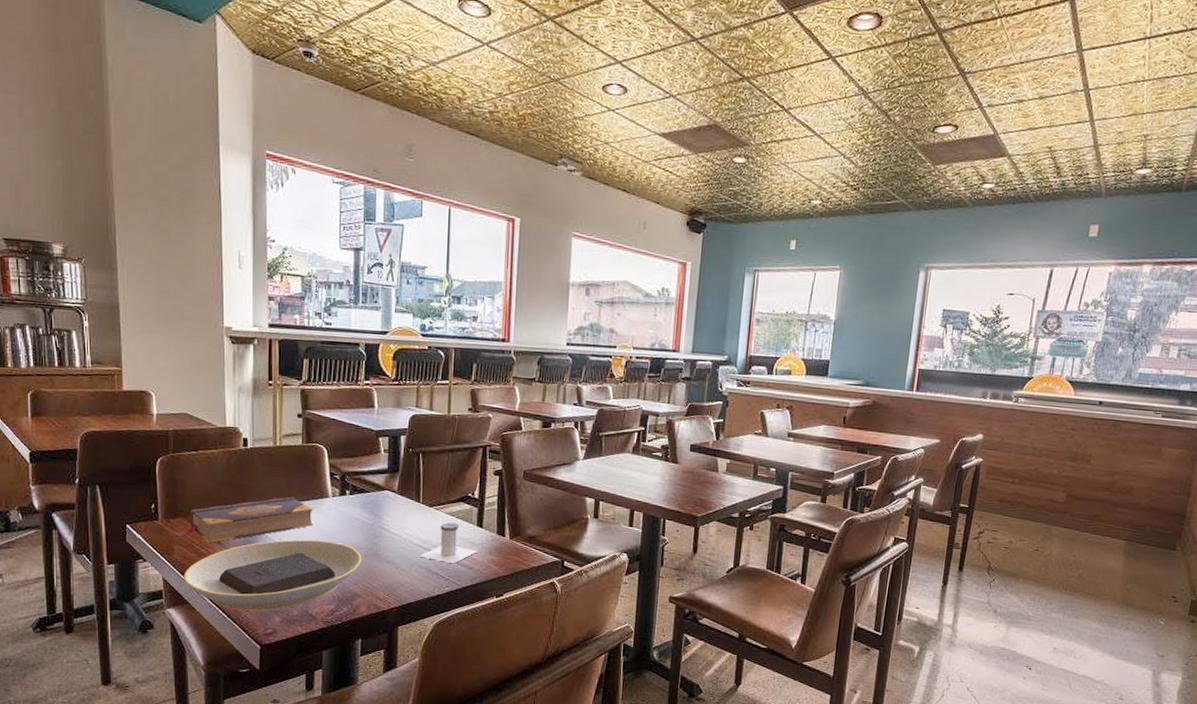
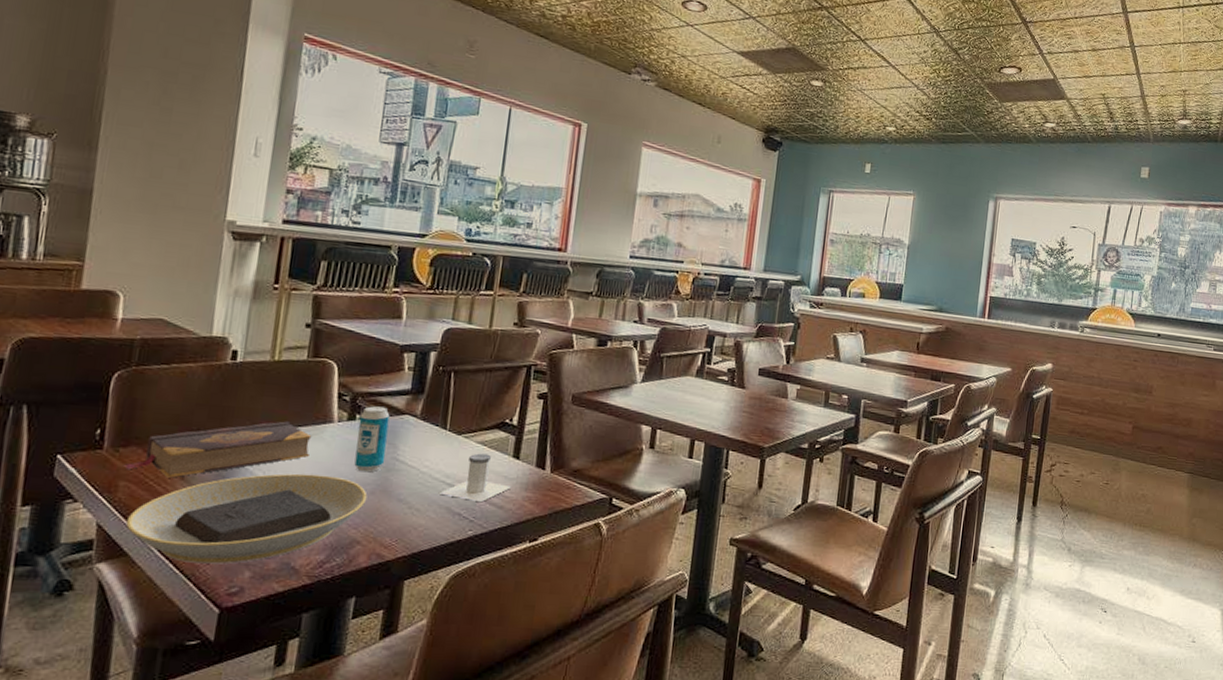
beverage can: none [348,483,373,539] -> present [354,406,390,472]

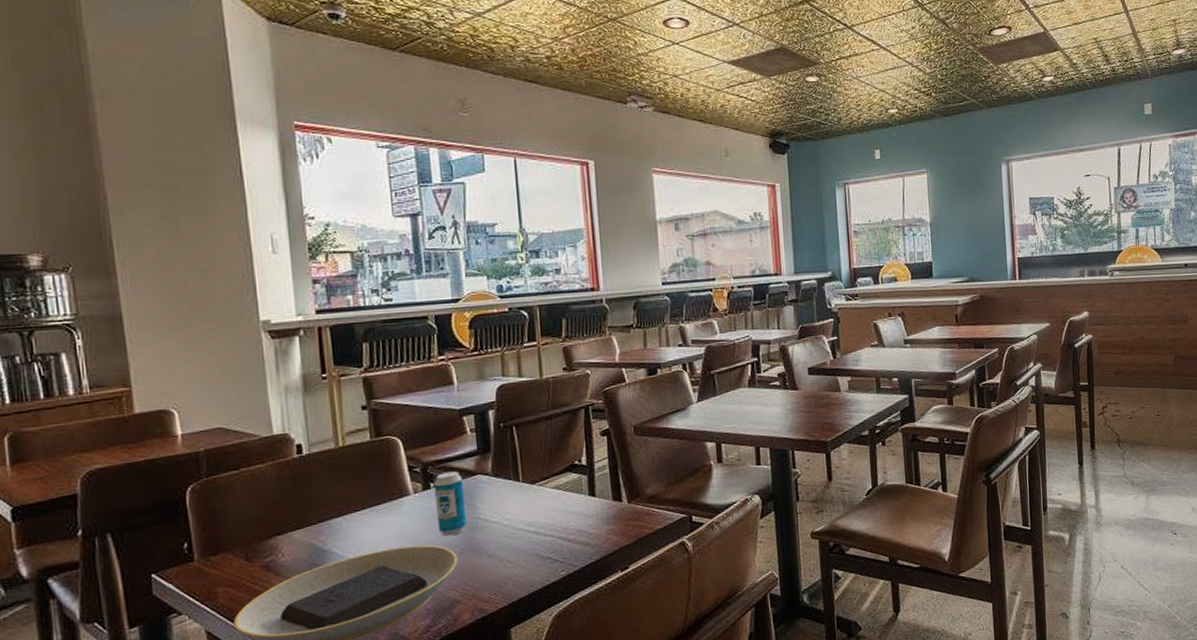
book: present [124,421,312,478] -> none [218,502,393,576]
salt shaker: present [438,453,511,503] -> none [525,497,593,544]

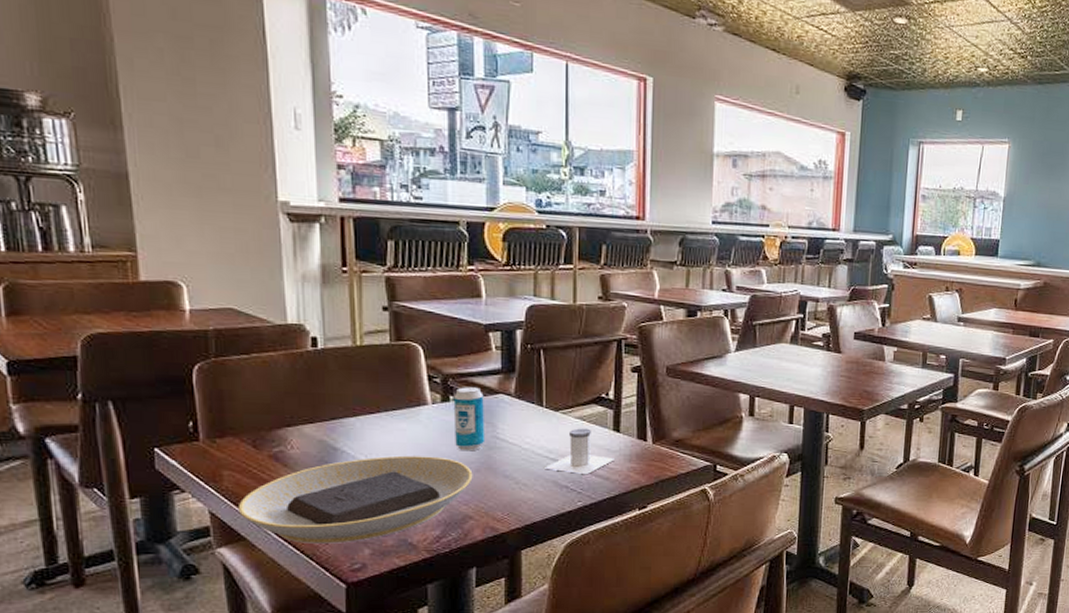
salt shaker: none [525,497,593,544] -> present [543,428,615,475]

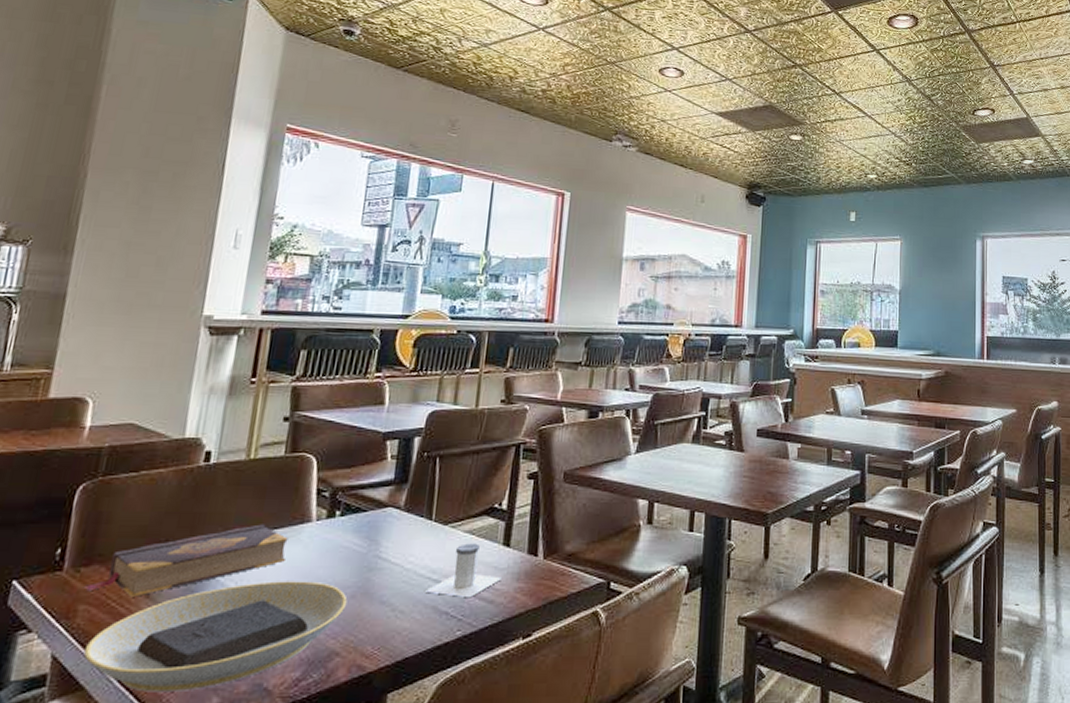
book: none [224,405,408,465] -> present [85,524,288,597]
beverage can: present [453,387,485,451] -> none [333,500,372,574]

